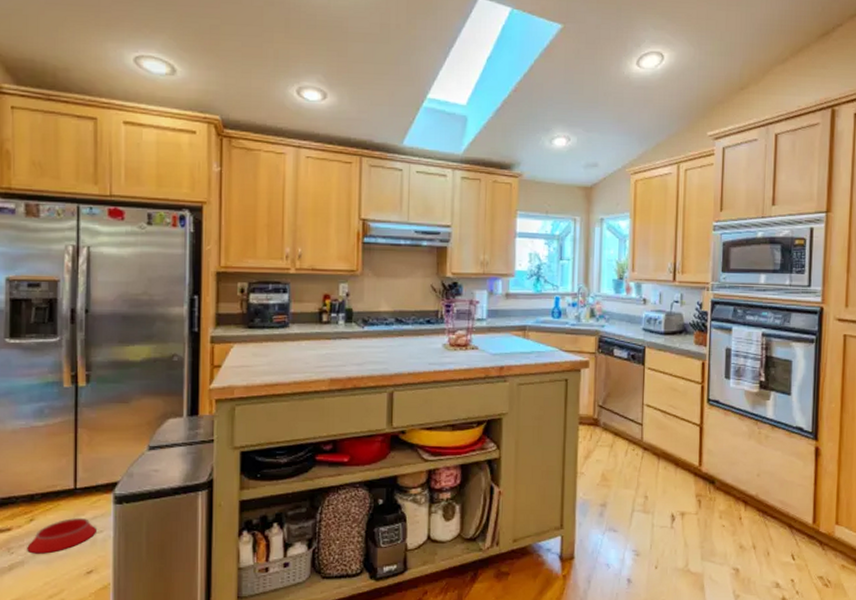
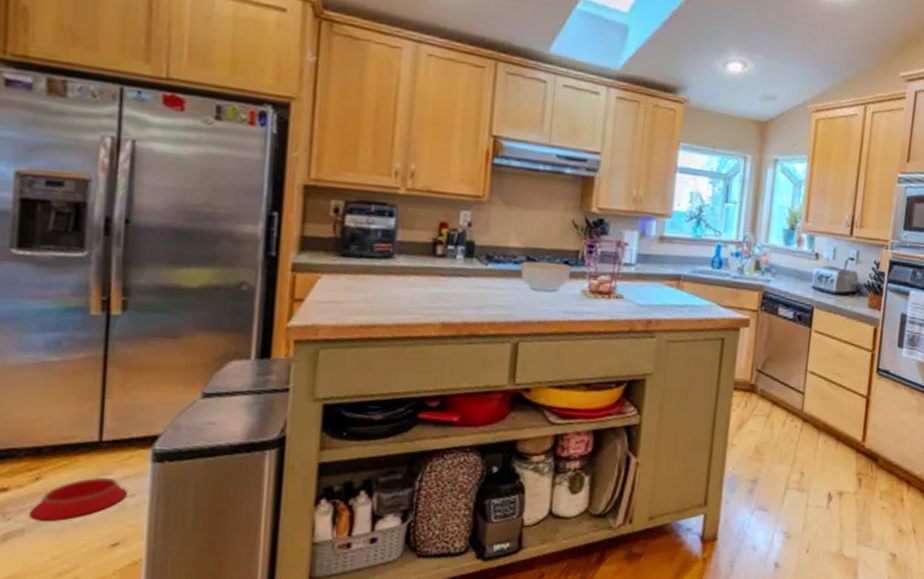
bowl: none [391,321,433,348] -> present [520,261,572,293]

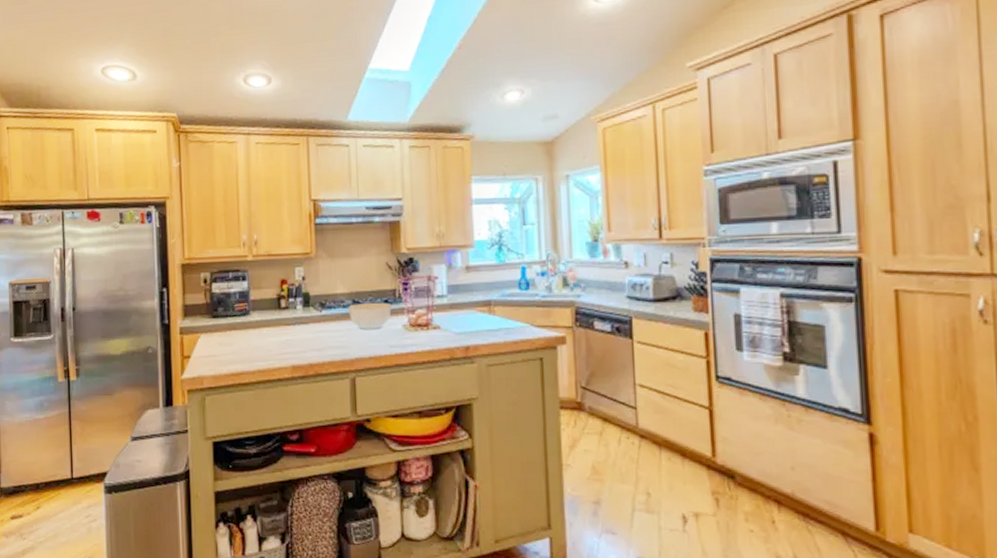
pet bowl: present [30,478,127,521] -> none [36,507,91,541]

